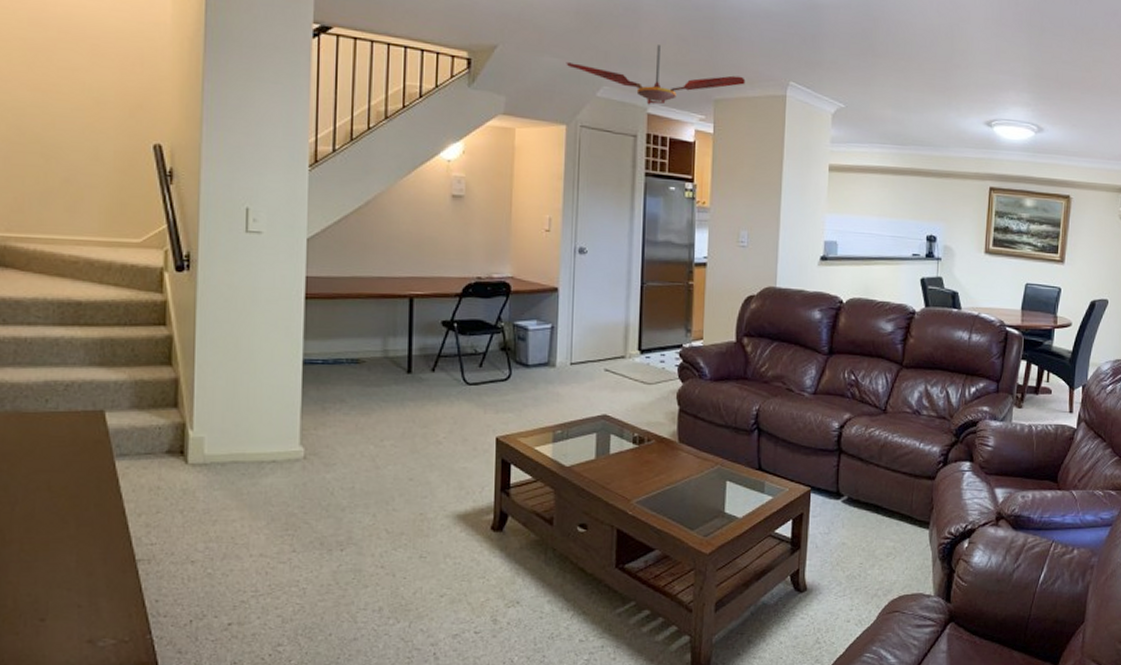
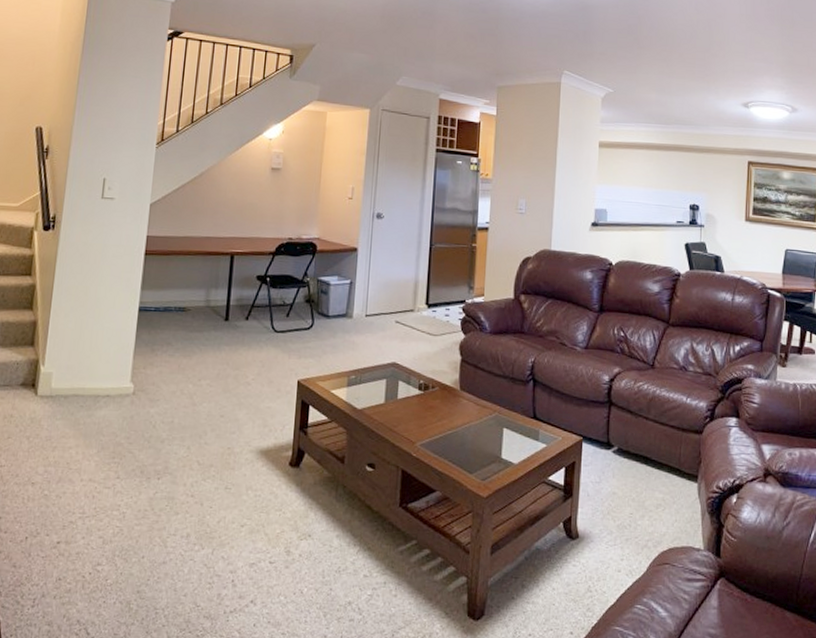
ceiling fan: present [566,45,746,105] -> none [371,42,525,92]

